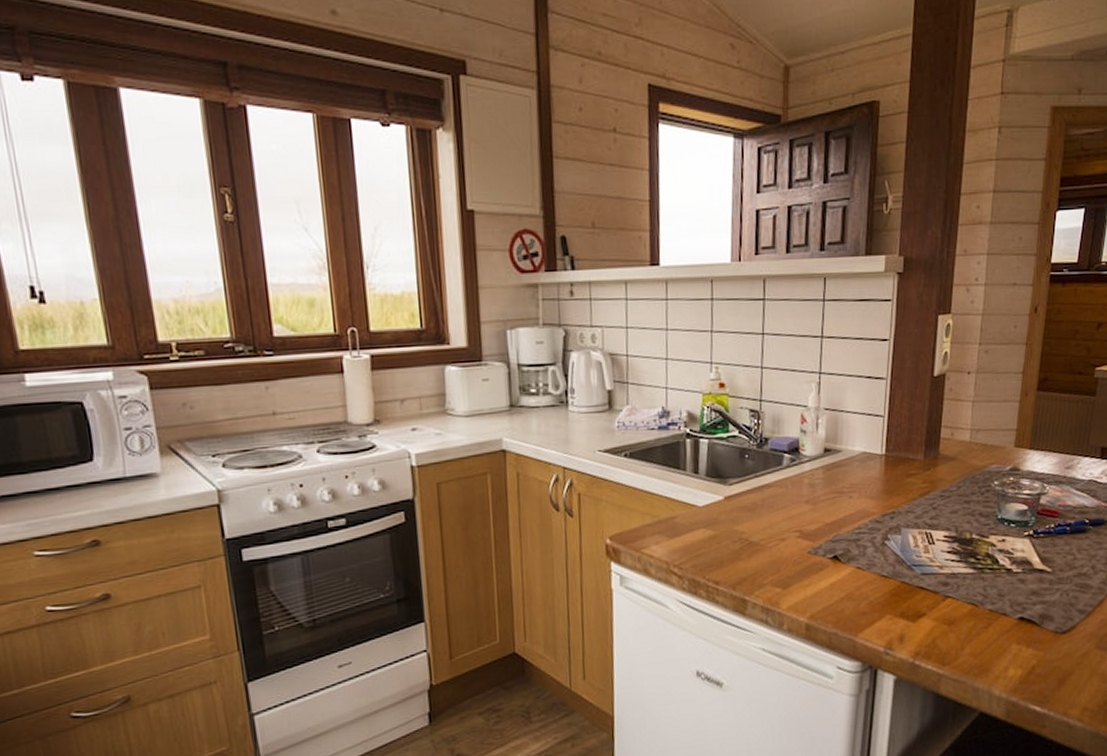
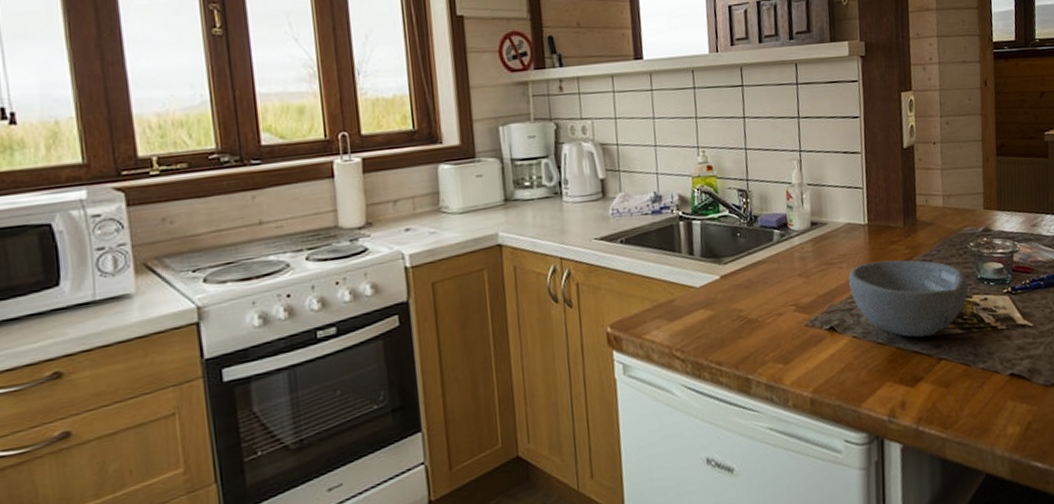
bowl: none [858,493,987,574] -> present [848,259,969,337]

